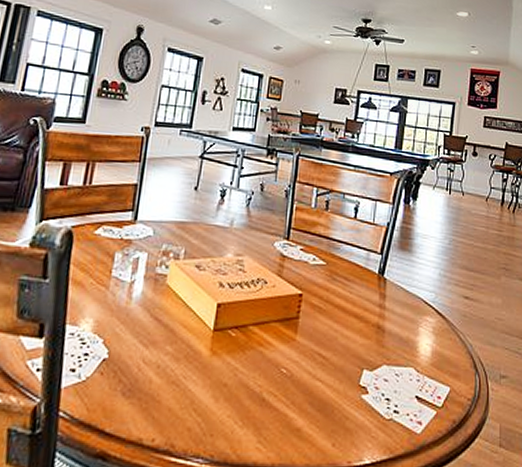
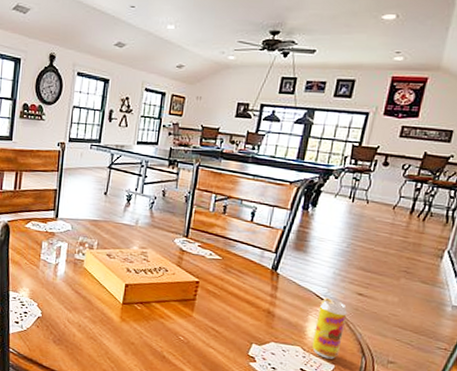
beverage can: none [425,304,456,380] -> present [311,298,348,359]

